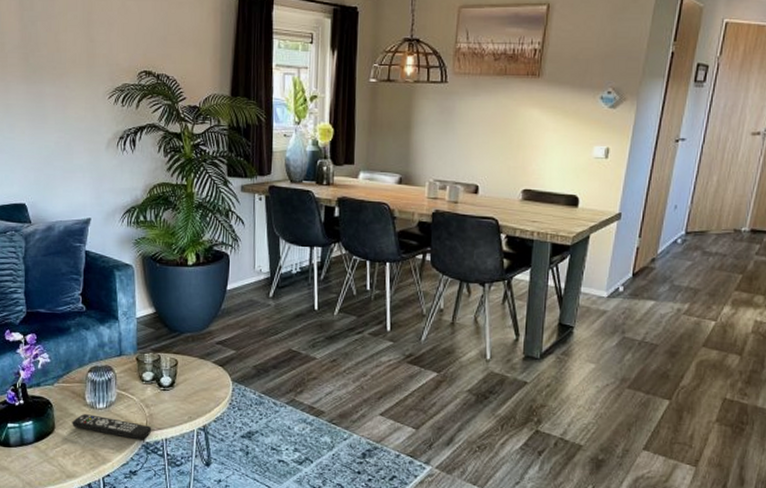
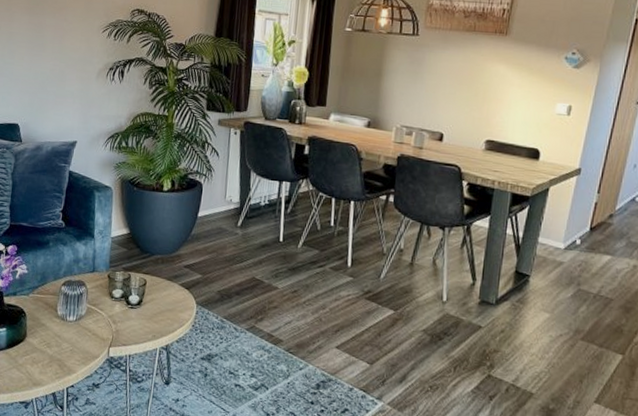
remote control: present [72,414,152,440] -> none [42,325,117,355]

